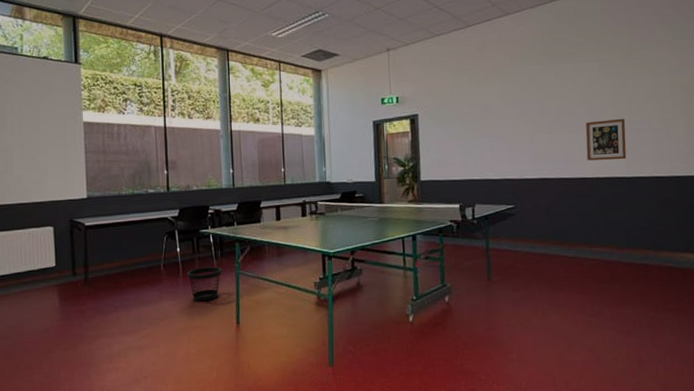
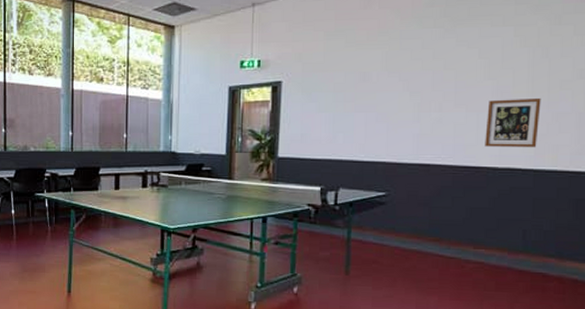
wastebasket: present [186,266,222,302] -> none [20,232,56,267]

